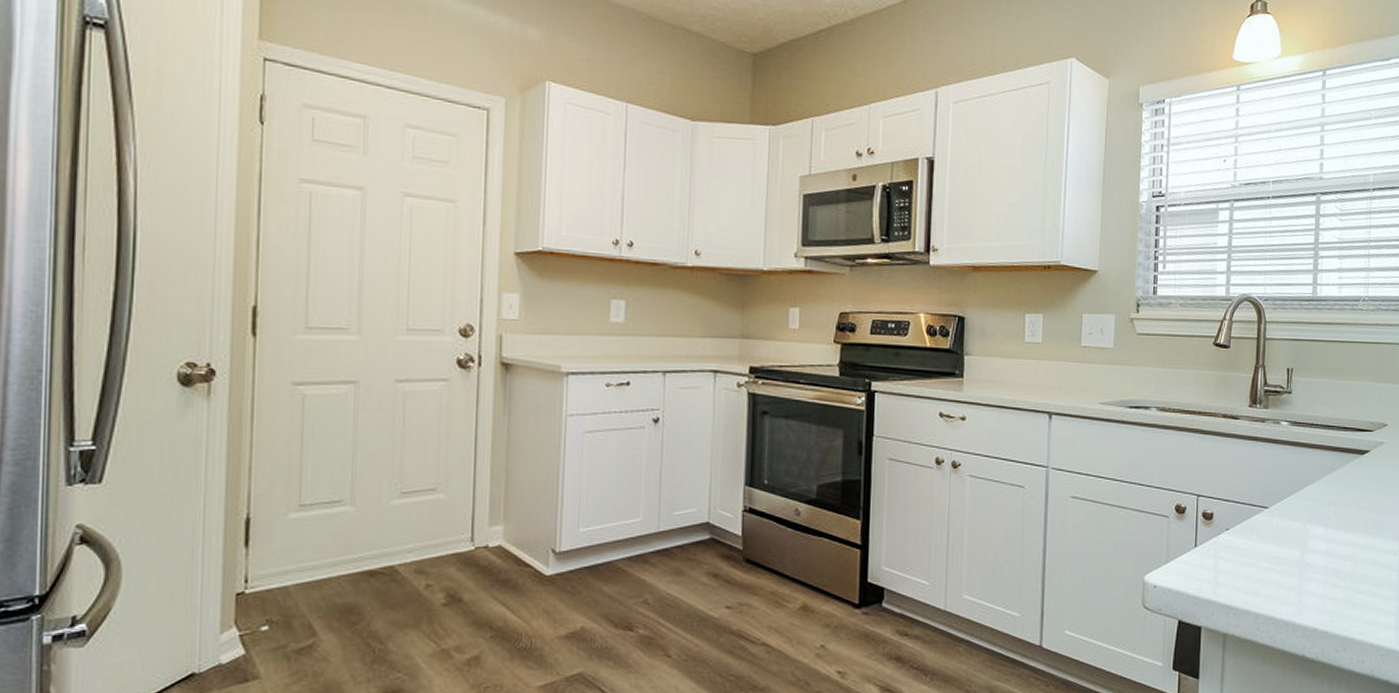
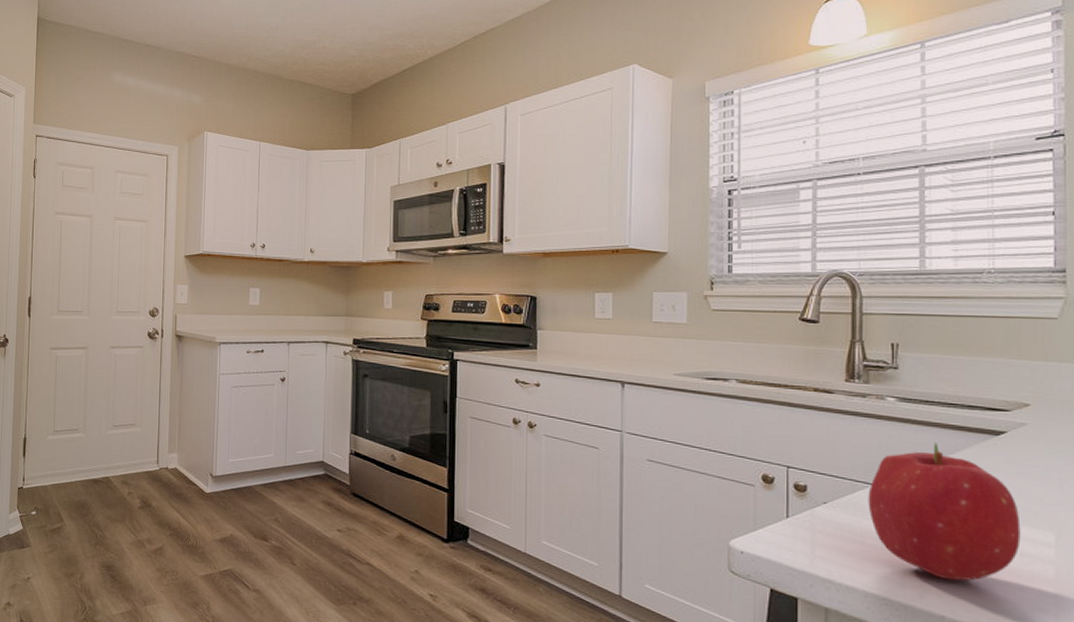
fruit: none [1262,463,1376,594] -> present [868,442,1021,581]

